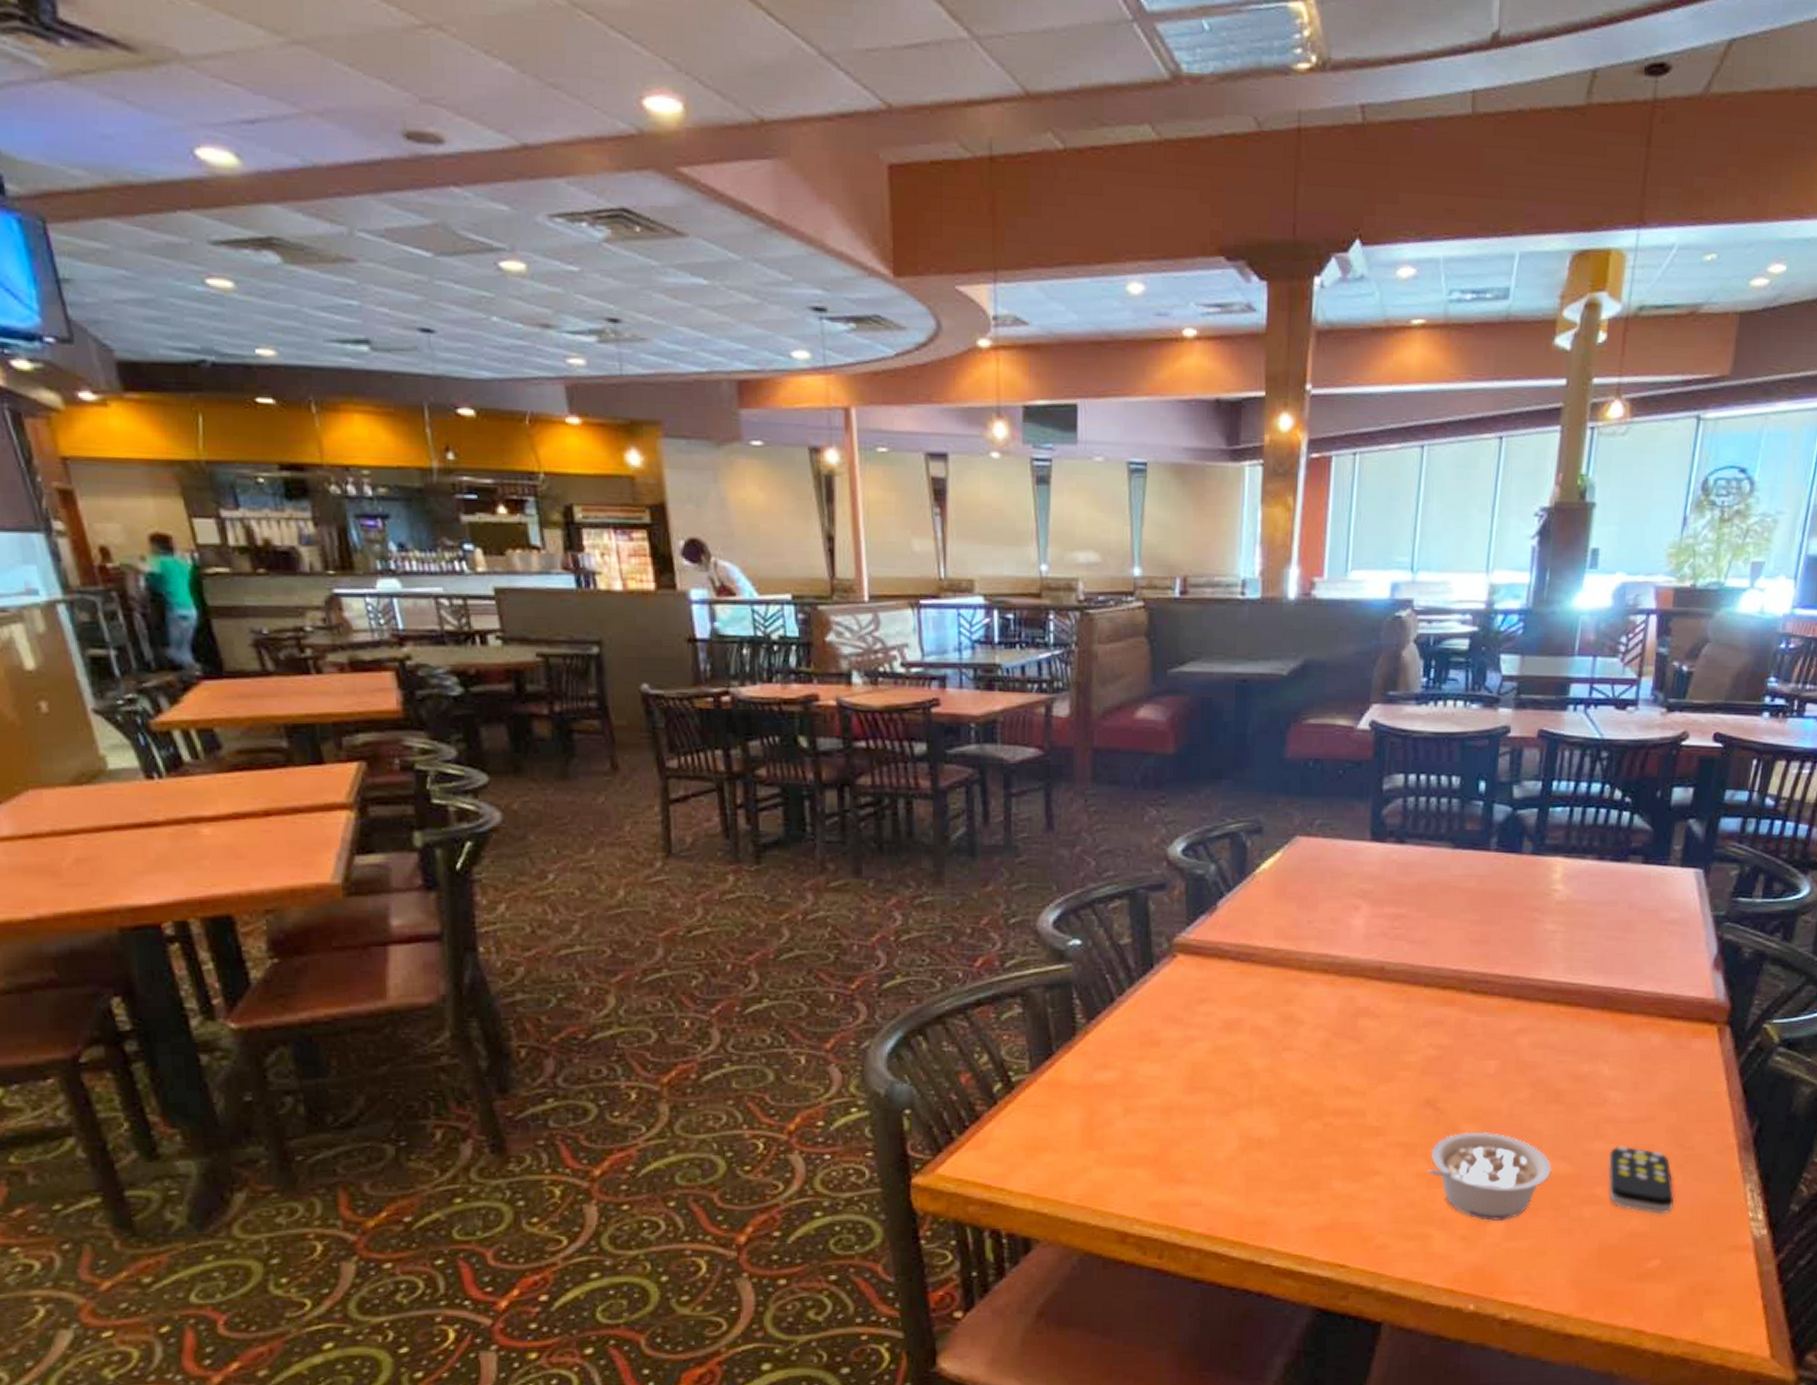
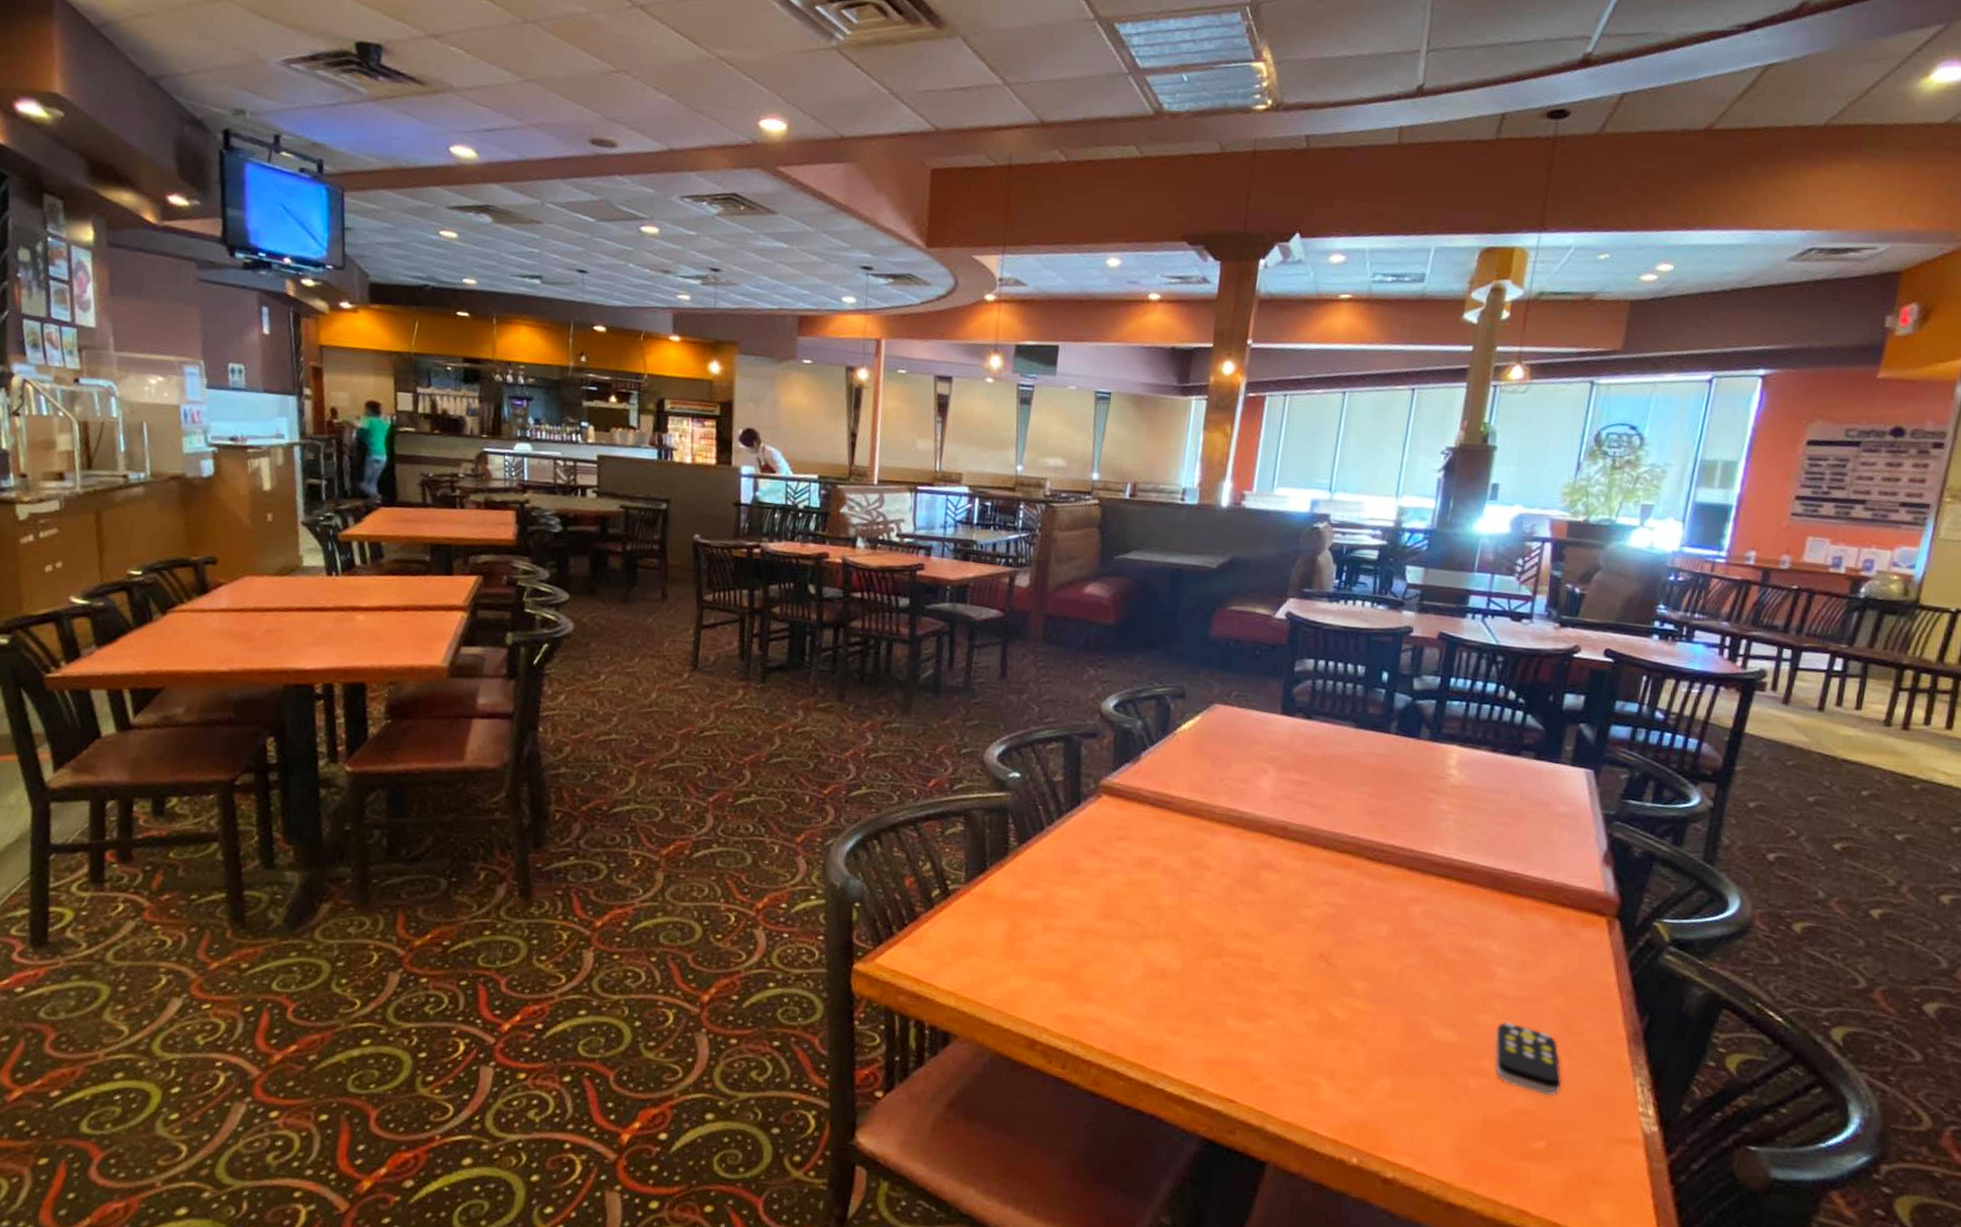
legume: present [1427,1131,1552,1222] -> none [1318,988,1439,1080]

